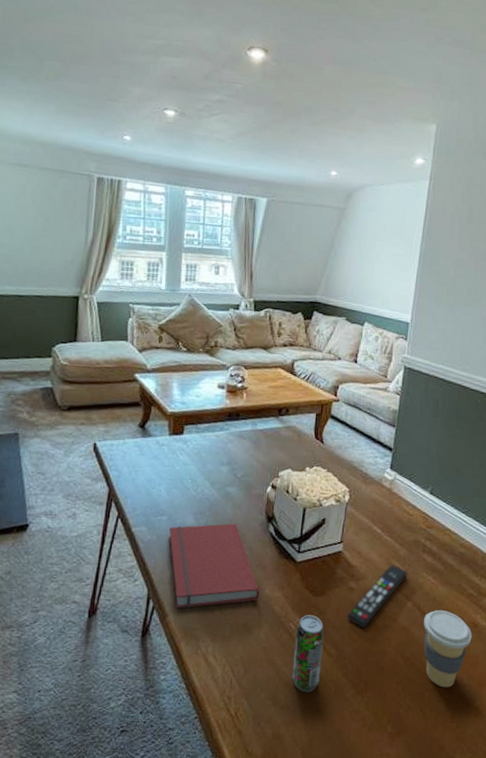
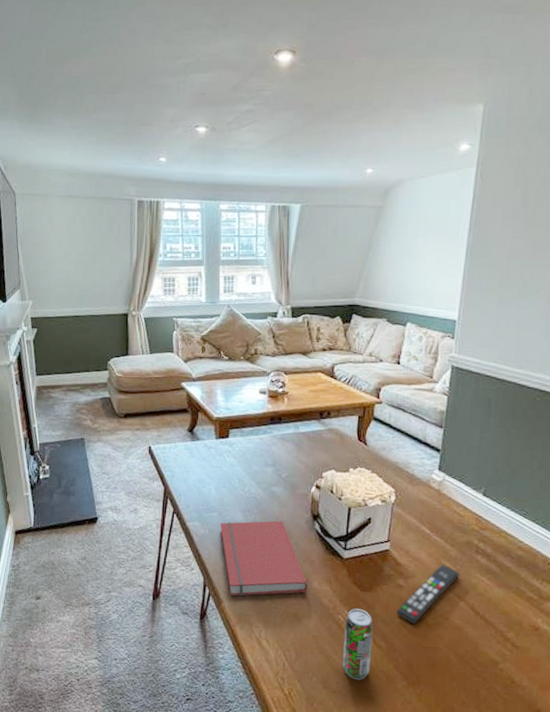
coffee cup: present [424,610,472,688] -> none [478,611,533,688]

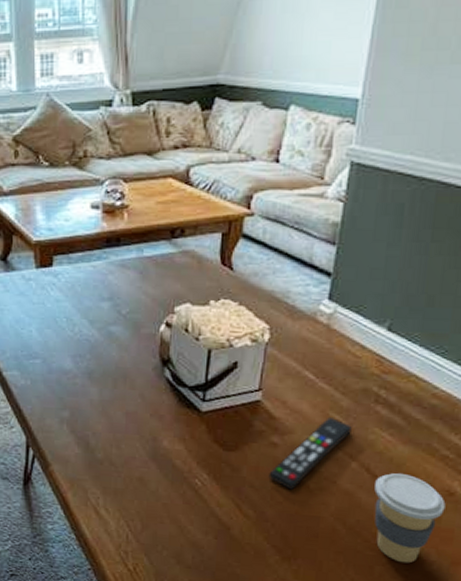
book: present [220,520,308,597] -> none [45,367,156,459]
beverage can: present [342,608,373,681] -> none [199,471,239,555]
coffee cup: none [478,611,533,688] -> present [374,473,446,564]

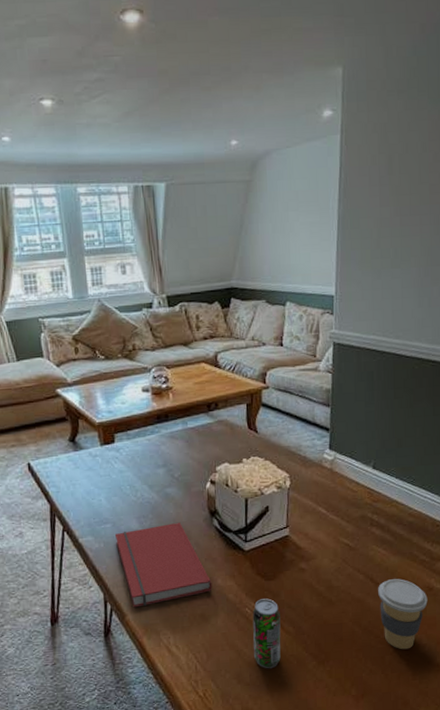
book: none [45,367,156,459] -> present [115,522,212,608]
beverage can: none [199,471,239,555] -> present [252,598,281,669]
remote control: present [268,416,352,490] -> none [301,541,357,605]

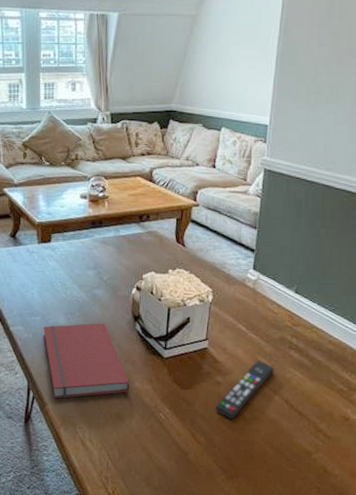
beverage can: present [252,598,281,669] -> none [164,406,193,477]
remote control: none [301,541,357,605] -> present [215,360,274,420]
coffee cup: present [378,579,428,650] -> none [292,404,343,477]

